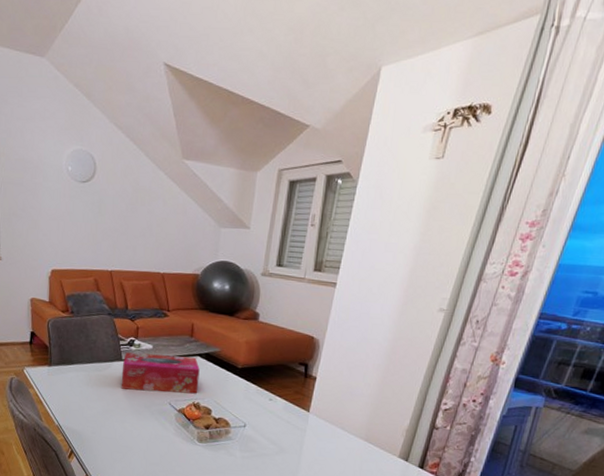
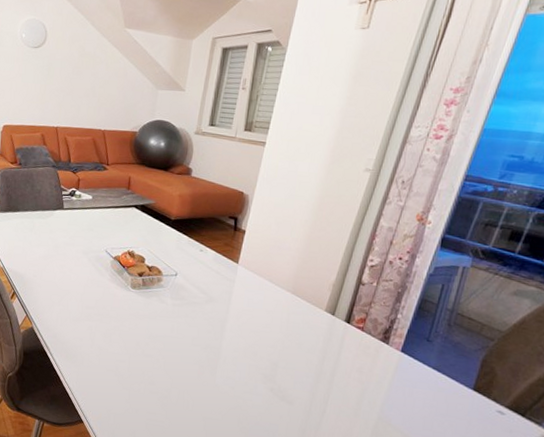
tissue box: present [121,352,200,394] -> none [61,202,135,243]

